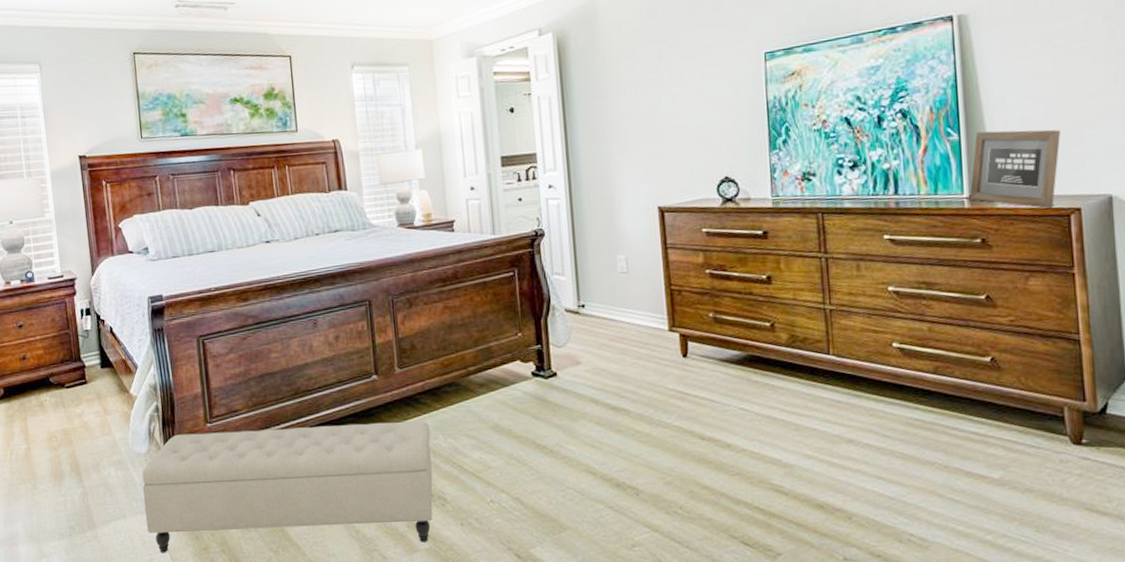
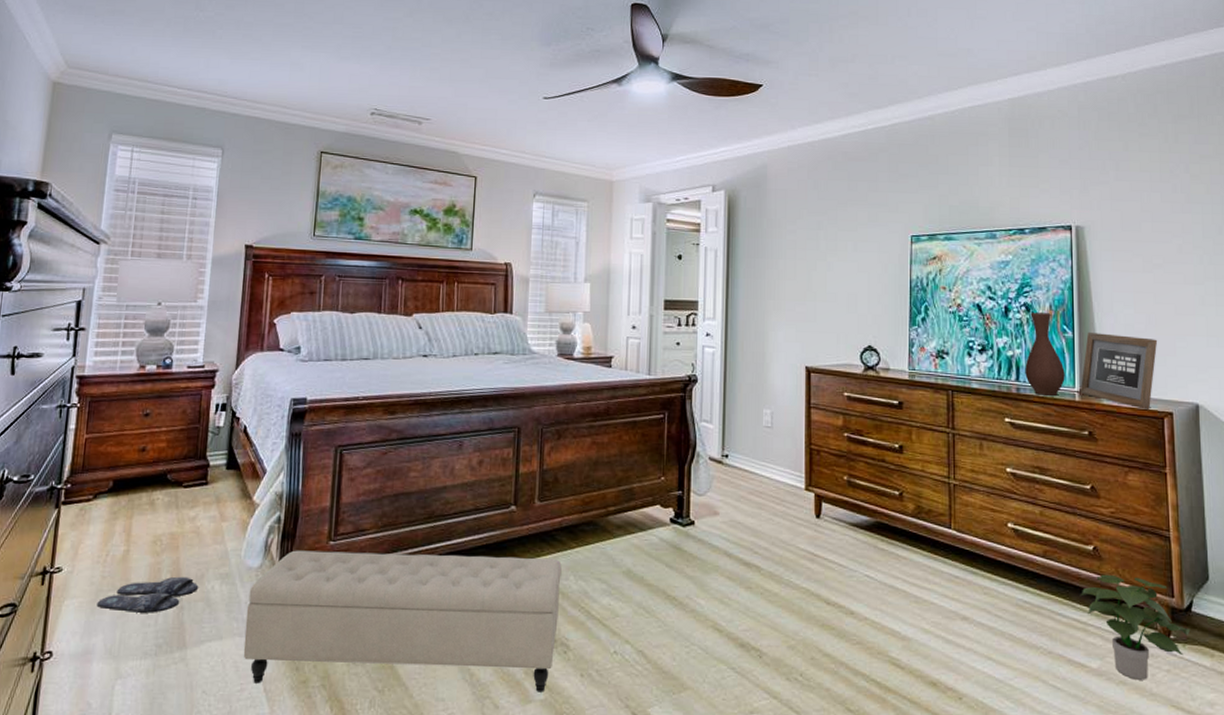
slippers: none [11,466,97,501] -> present [96,576,199,613]
vase: none [904,117,952,208] -> present [1025,312,1065,397]
potted plant: none [977,384,1106,487] -> present [1079,574,1191,680]

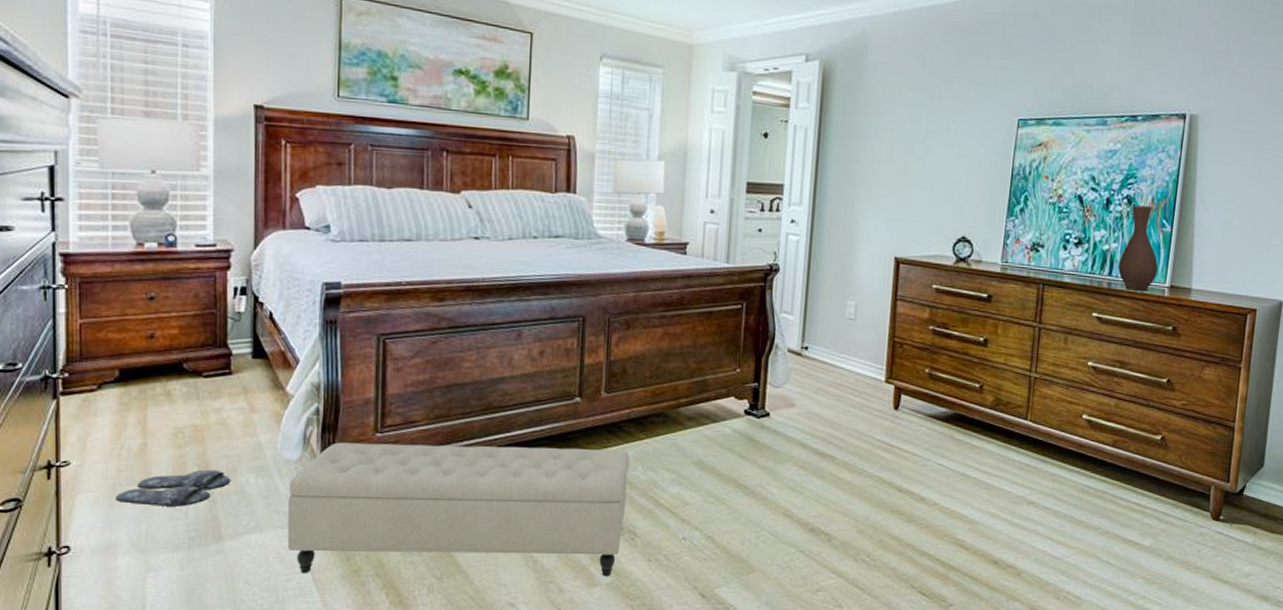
potted plant: present [1079,574,1191,680] -> none [1142,461,1240,556]
picture frame: present [1080,331,1158,411] -> none [1170,226,1254,307]

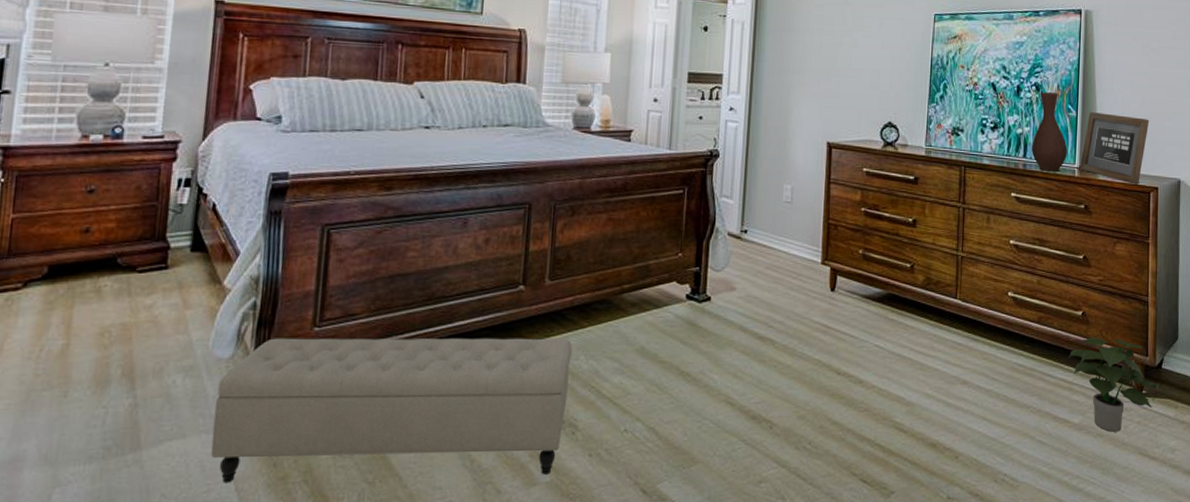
slippers: present [115,469,231,507] -> none [28,371,157,413]
potted plant: none [1142,461,1240,556] -> present [1067,337,1160,432]
picture frame: none [1170,226,1254,307] -> present [1079,111,1150,186]

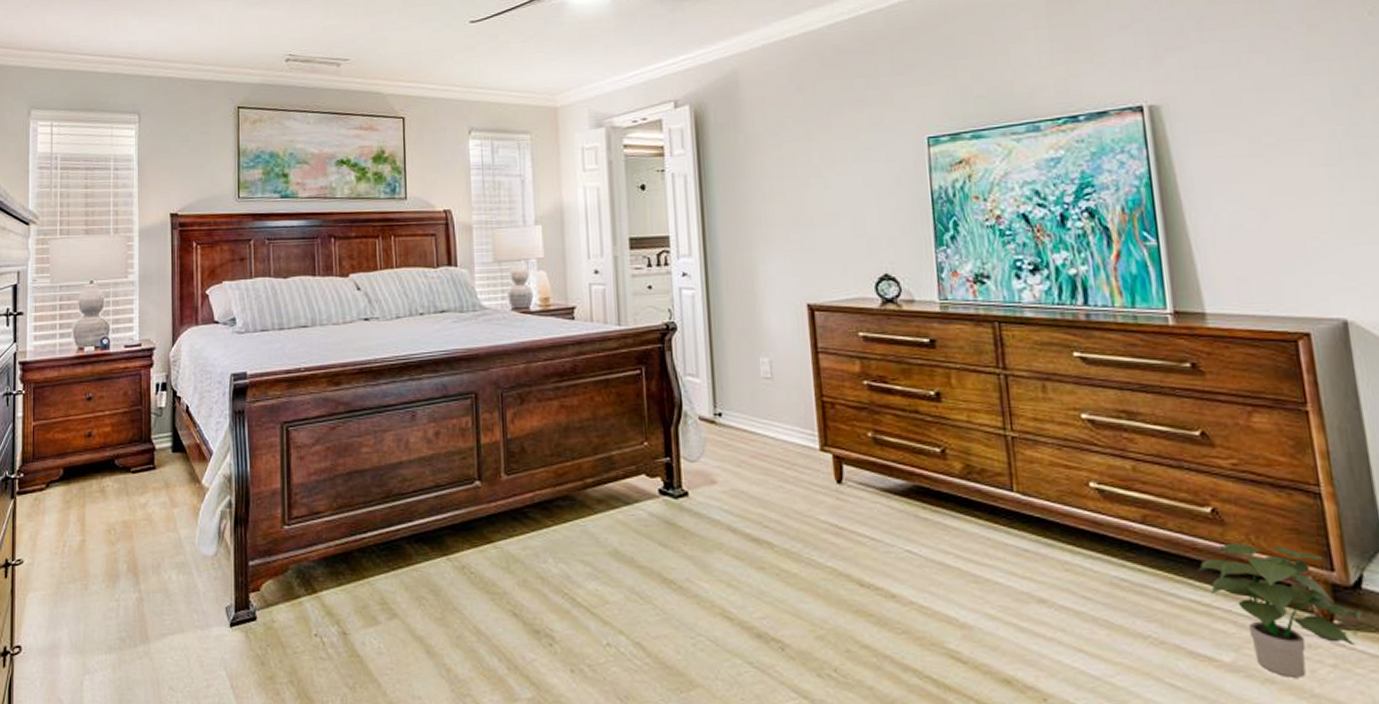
bench: present [210,337,572,483] -> none [205,536,540,690]
vase: present [1032,92,1067,173] -> none [1094,218,1152,322]
picture frame: present [1079,111,1150,186] -> none [1173,237,1280,333]

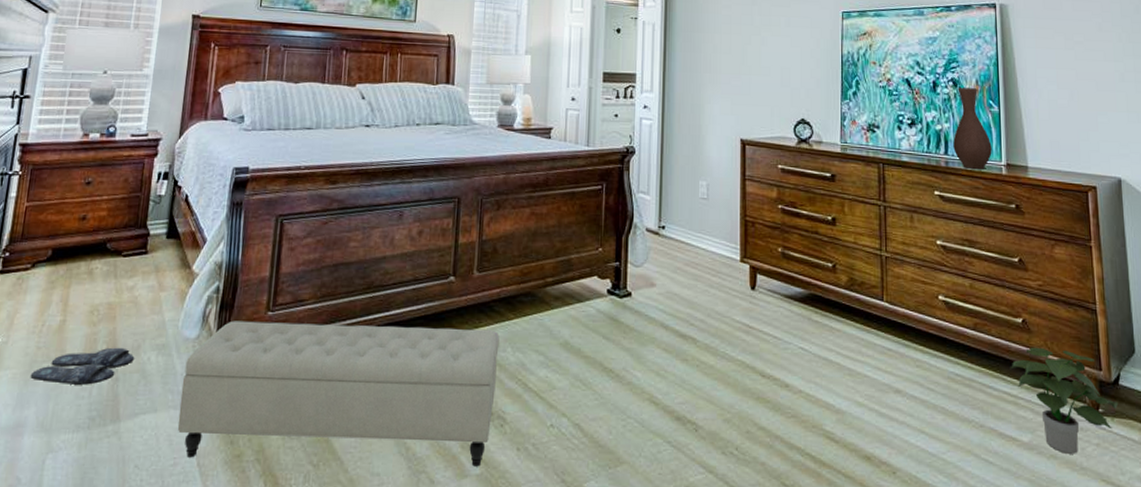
slippers: none [59,566,156,605] -> present [30,347,135,385]
bench: none [205,536,540,690] -> present [177,320,500,467]
vase: none [1094,218,1152,322] -> present [953,87,992,170]

